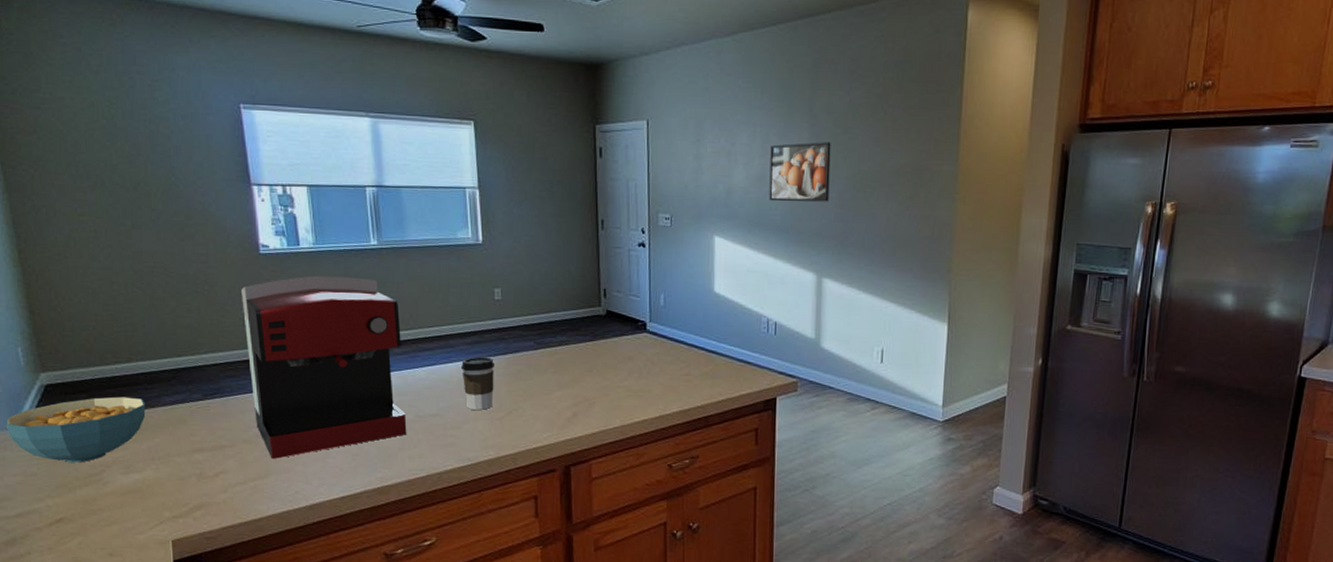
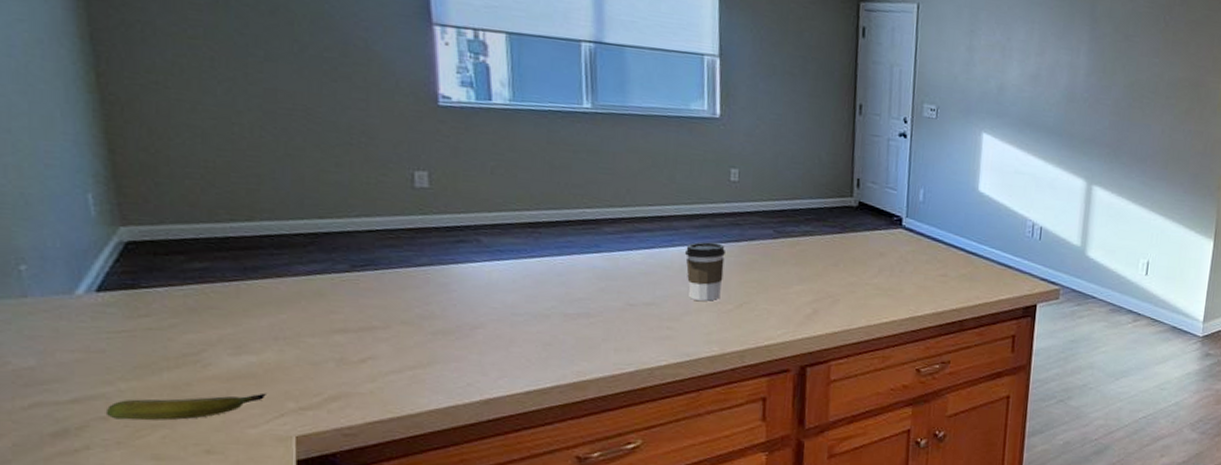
cereal bowl: present [5,396,146,463] -> none [61,261,269,339]
banana: none [39,504,149,530] -> present [105,393,266,421]
coffee maker: present [241,276,407,459] -> none [410,136,614,345]
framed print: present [769,142,831,202] -> none [1043,44,1111,109]

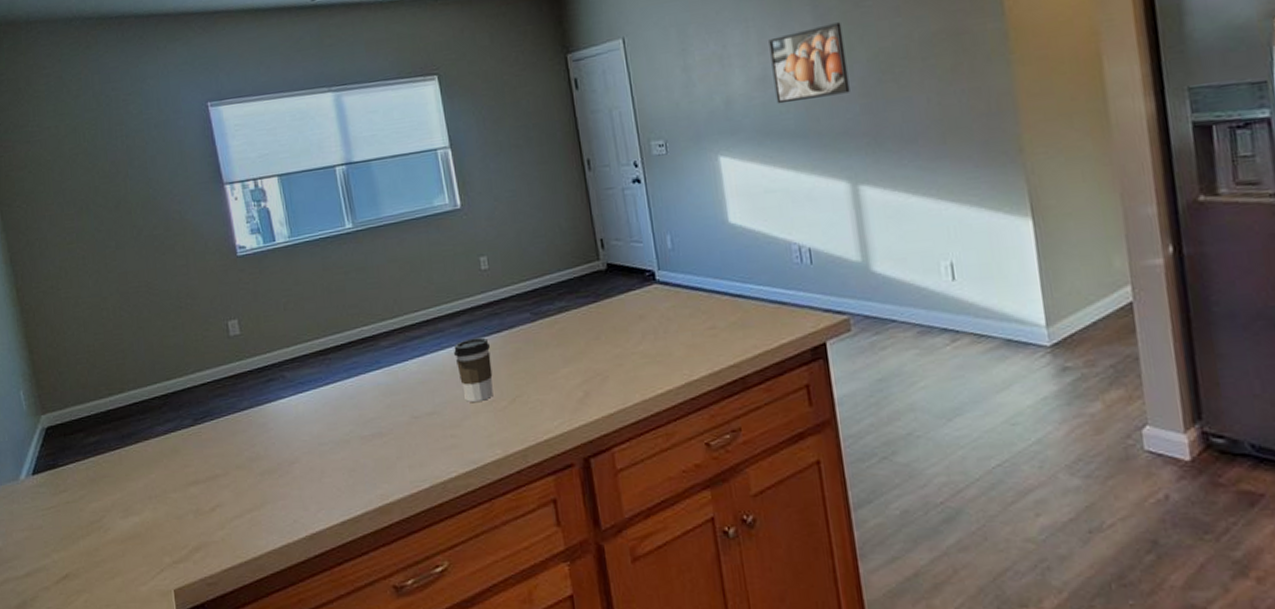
banana: present [105,393,266,421] -> none [47,550,149,588]
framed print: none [1043,44,1111,109] -> present [769,22,850,104]

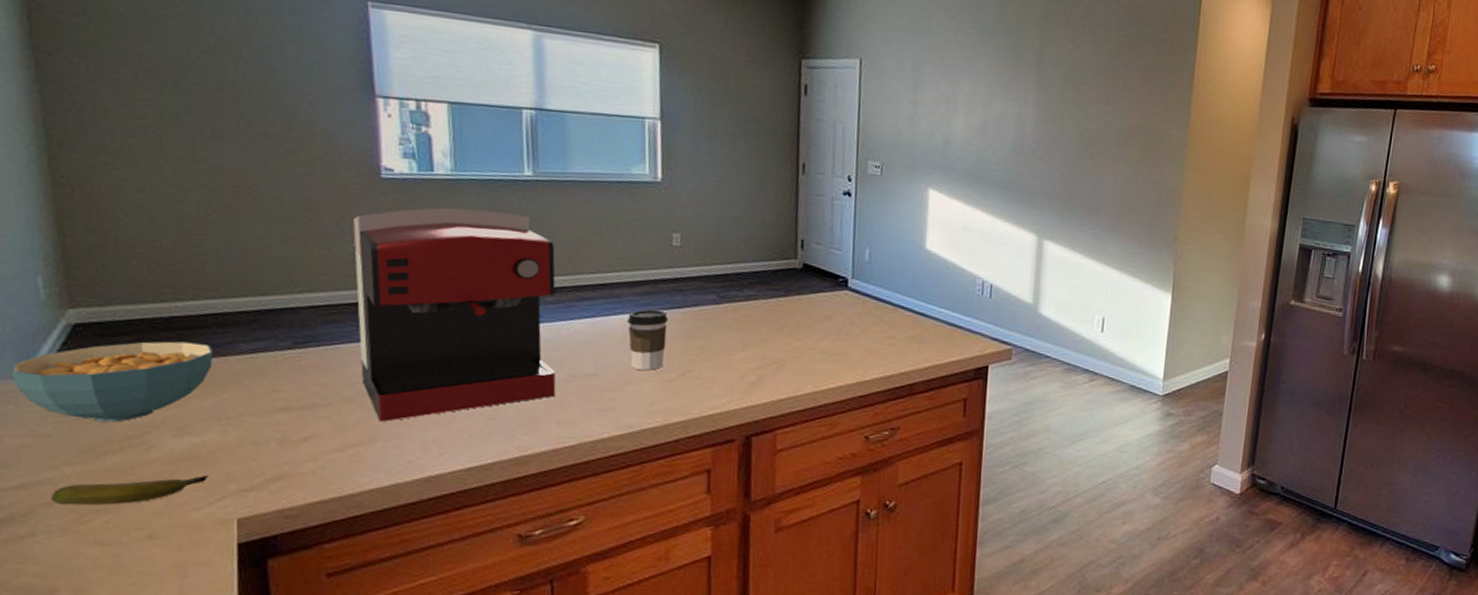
cereal bowl: none [11,431,140,511] -> present [10,341,213,422]
banana: none [47,550,149,588] -> present [50,474,209,506]
coffee maker: none [222,266,404,484] -> present [353,207,556,421]
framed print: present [769,22,850,104] -> none [990,96,1059,160]

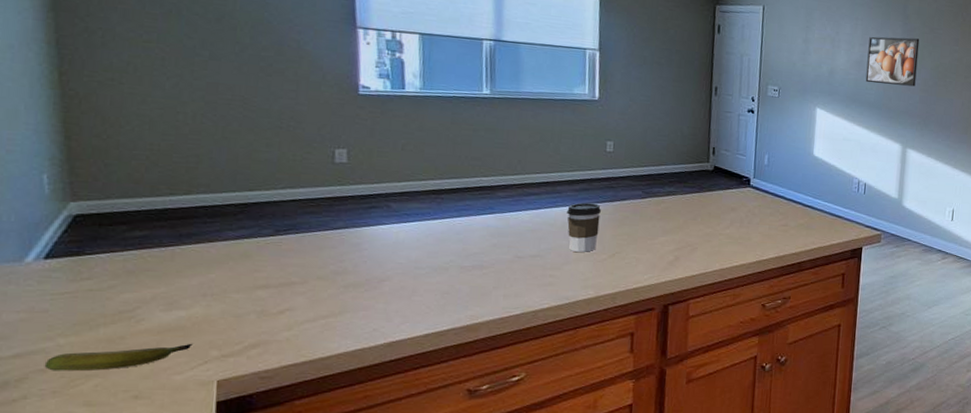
cereal bowl: present [10,341,213,422] -> none [12,229,202,299]
coffee maker: present [353,207,556,421] -> none [332,118,507,296]
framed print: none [990,96,1059,160] -> present [865,36,920,87]

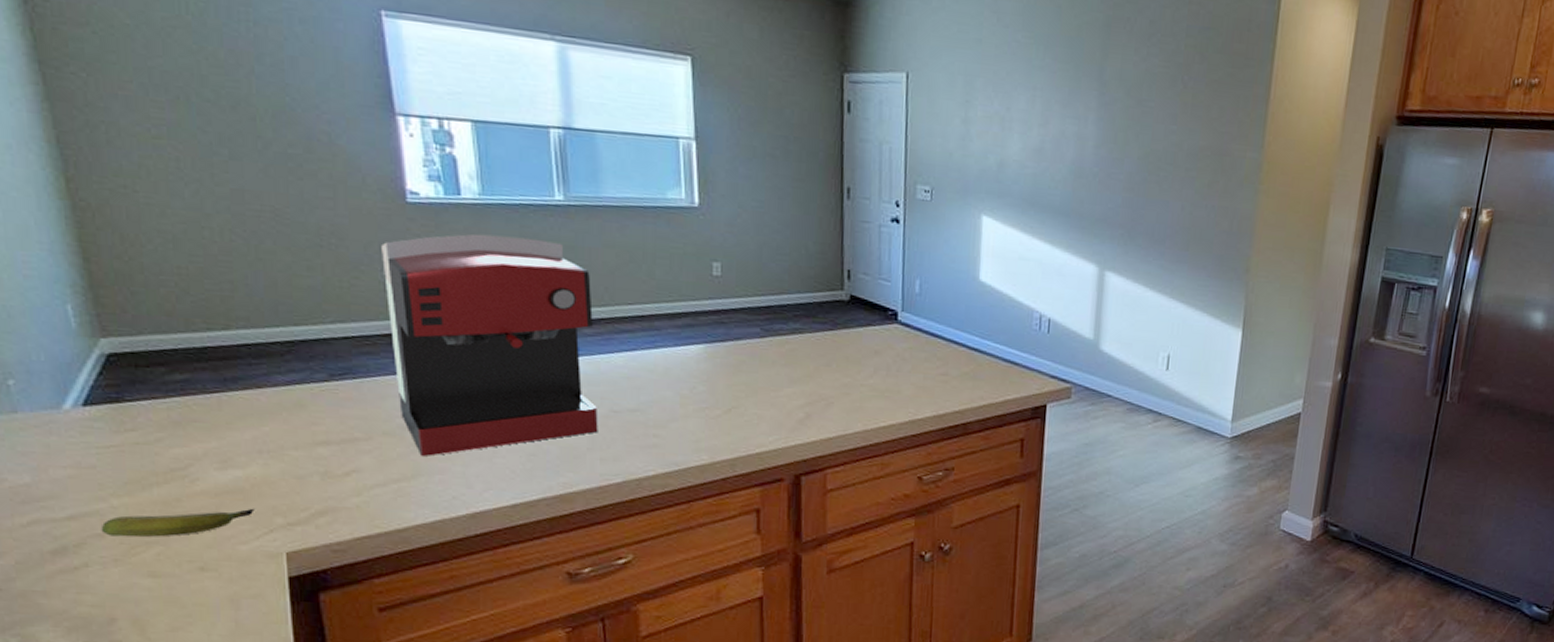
coffee maker: none [332,118,507,296] -> present [381,233,598,456]
coffee cup: present [567,202,601,252] -> none [669,342,710,406]
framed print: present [865,36,920,87] -> none [1047,113,1122,184]

